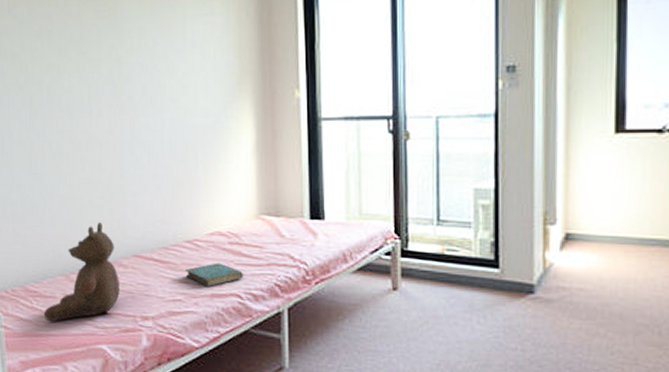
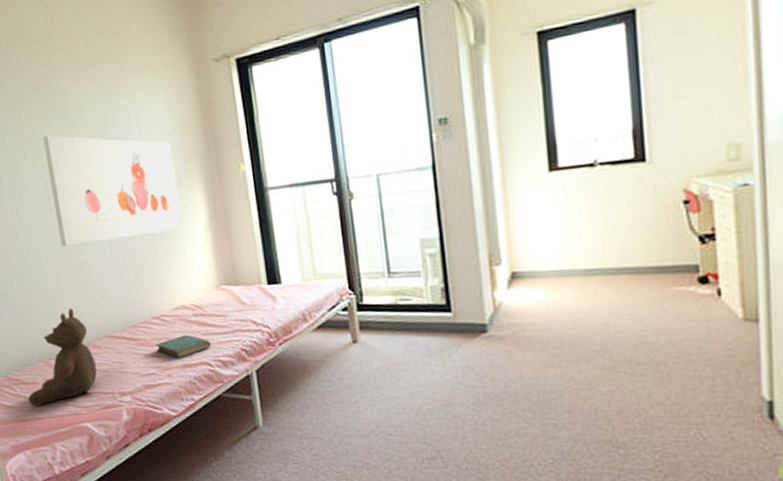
wall art: none [91,38,228,156] -> present [43,135,183,246]

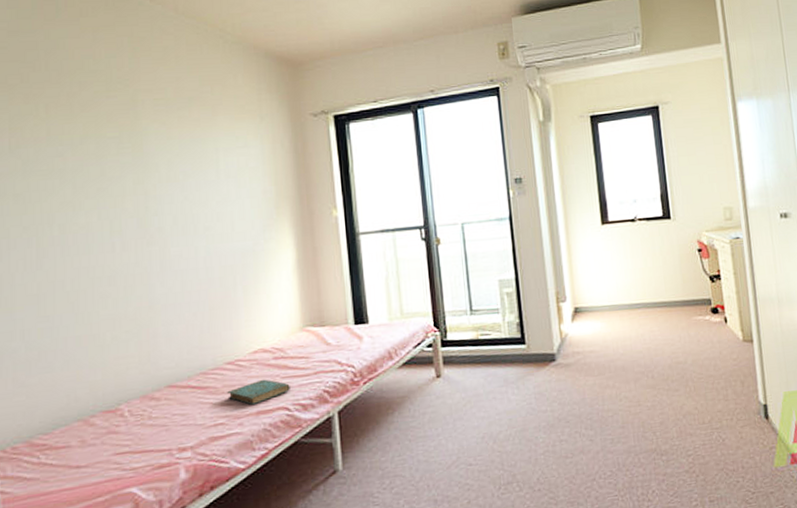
teddy bear: present [27,308,97,406] -> none [54,357,151,474]
wall art: present [43,135,183,246] -> none [113,174,268,290]

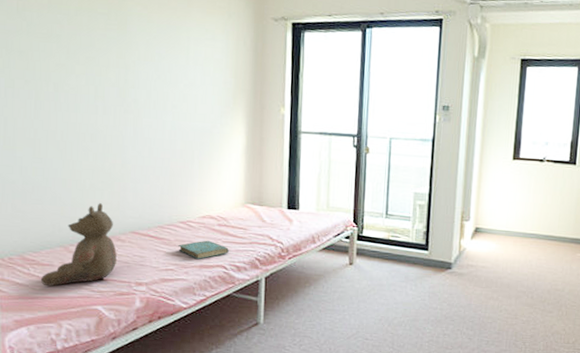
teddy bear: none [54,357,151,474] -> present [40,203,117,286]

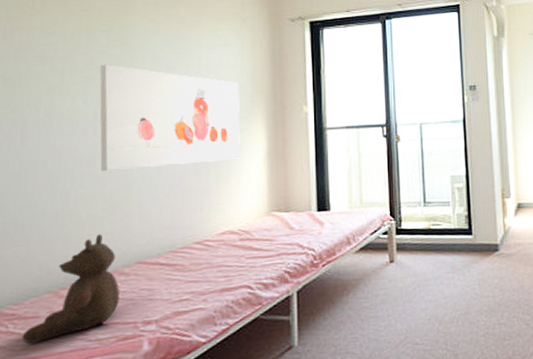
wall art: none [99,47,223,151] -> present [99,64,240,171]
book: present [178,240,229,259] -> none [194,258,254,282]

